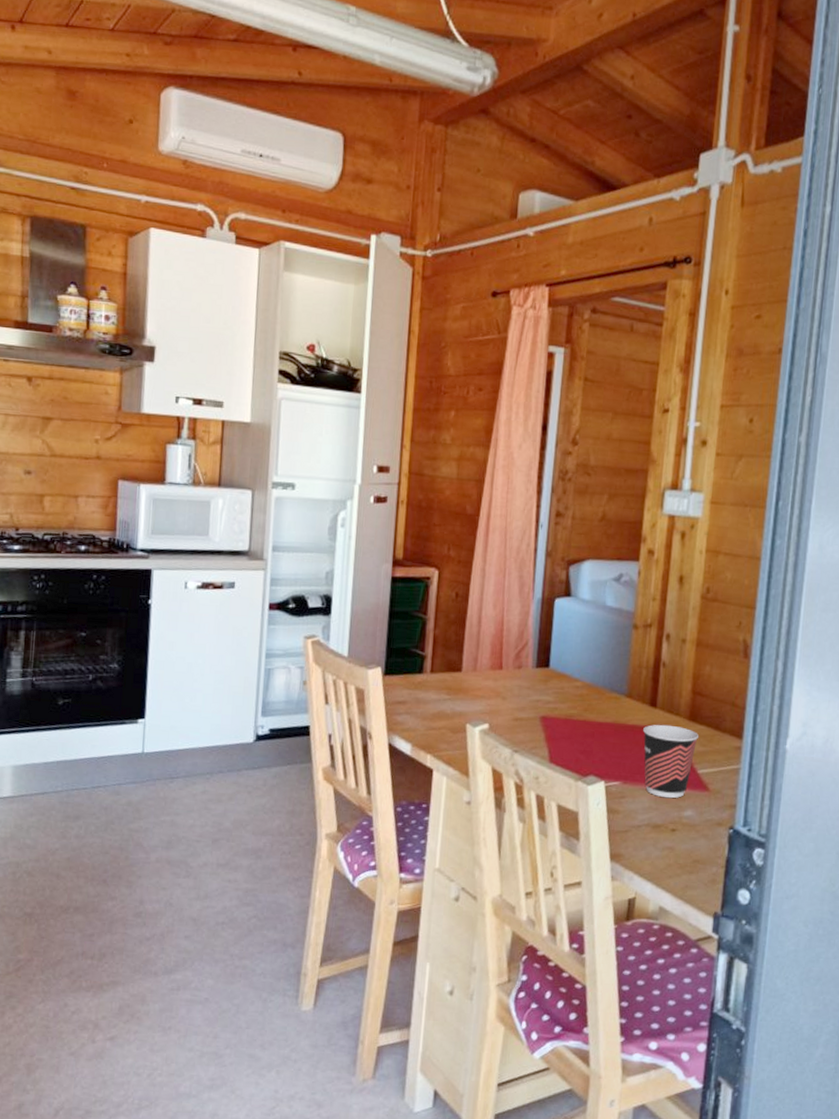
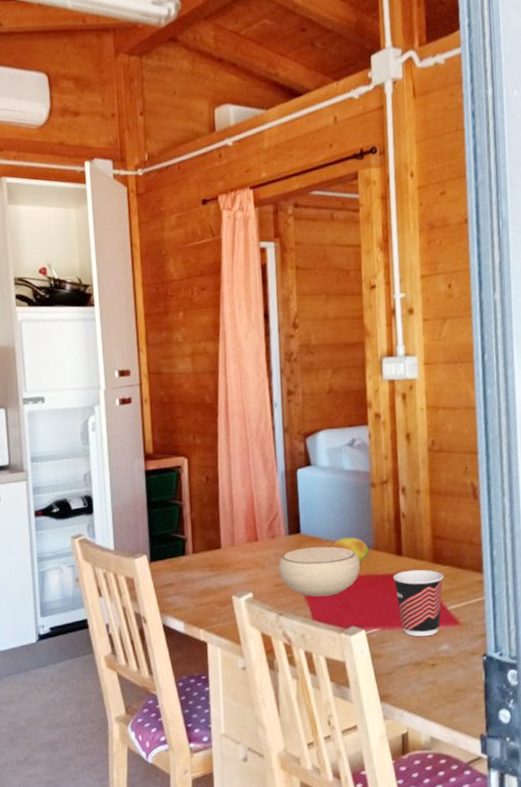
bowl: none [520,684,609,740] -> present [278,546,360,597]
fruit: none [581,679,621,708] -> present [332,537,369,562]

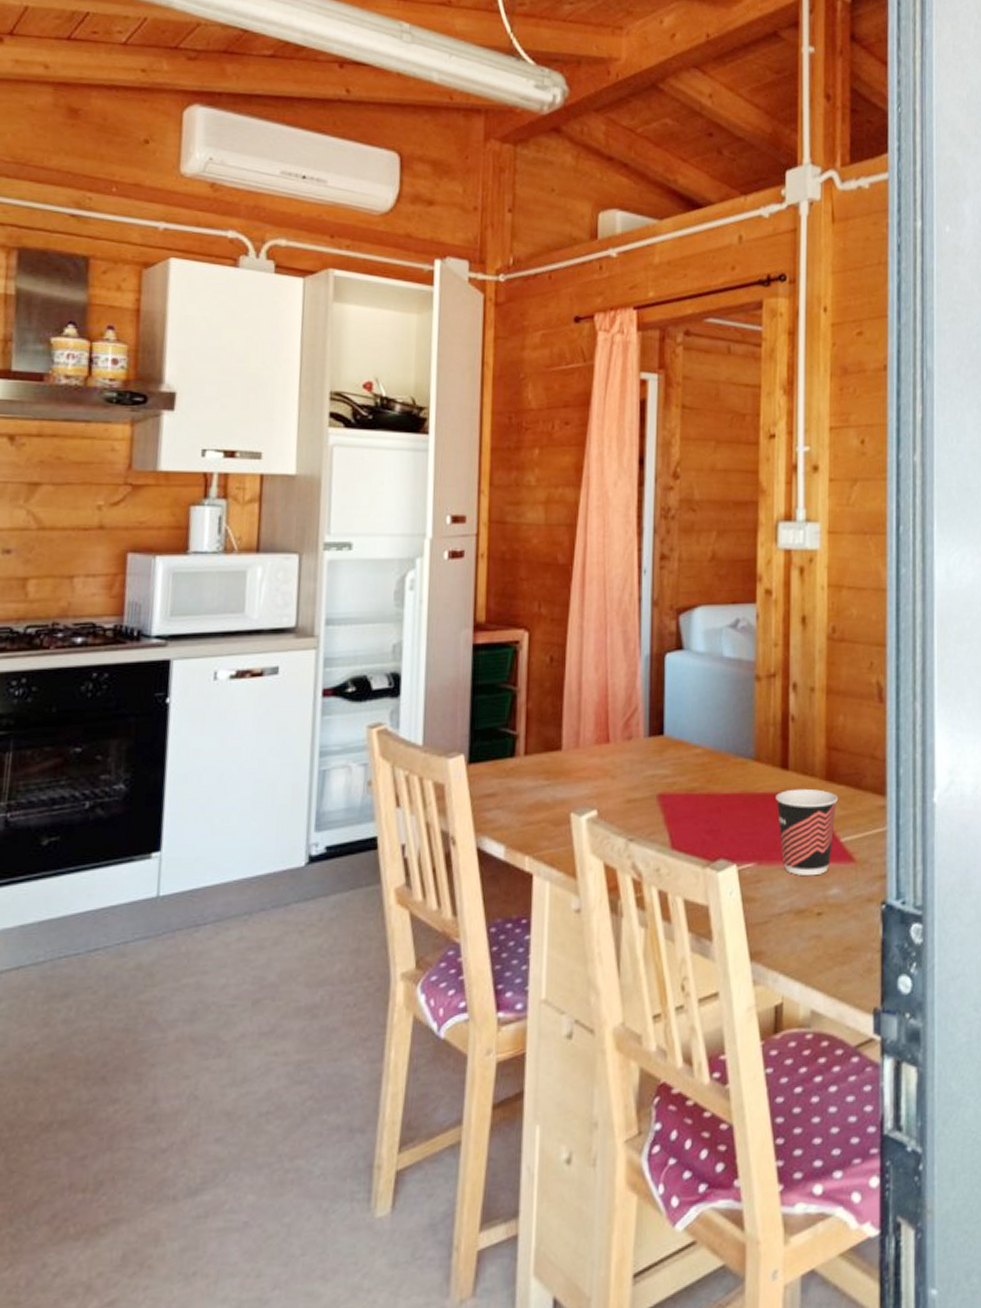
bowl: present [278,546,360,597] -> none [633,754,735,819]
fruit: present [332,537,369,562] -> none [702,743,748,776]

